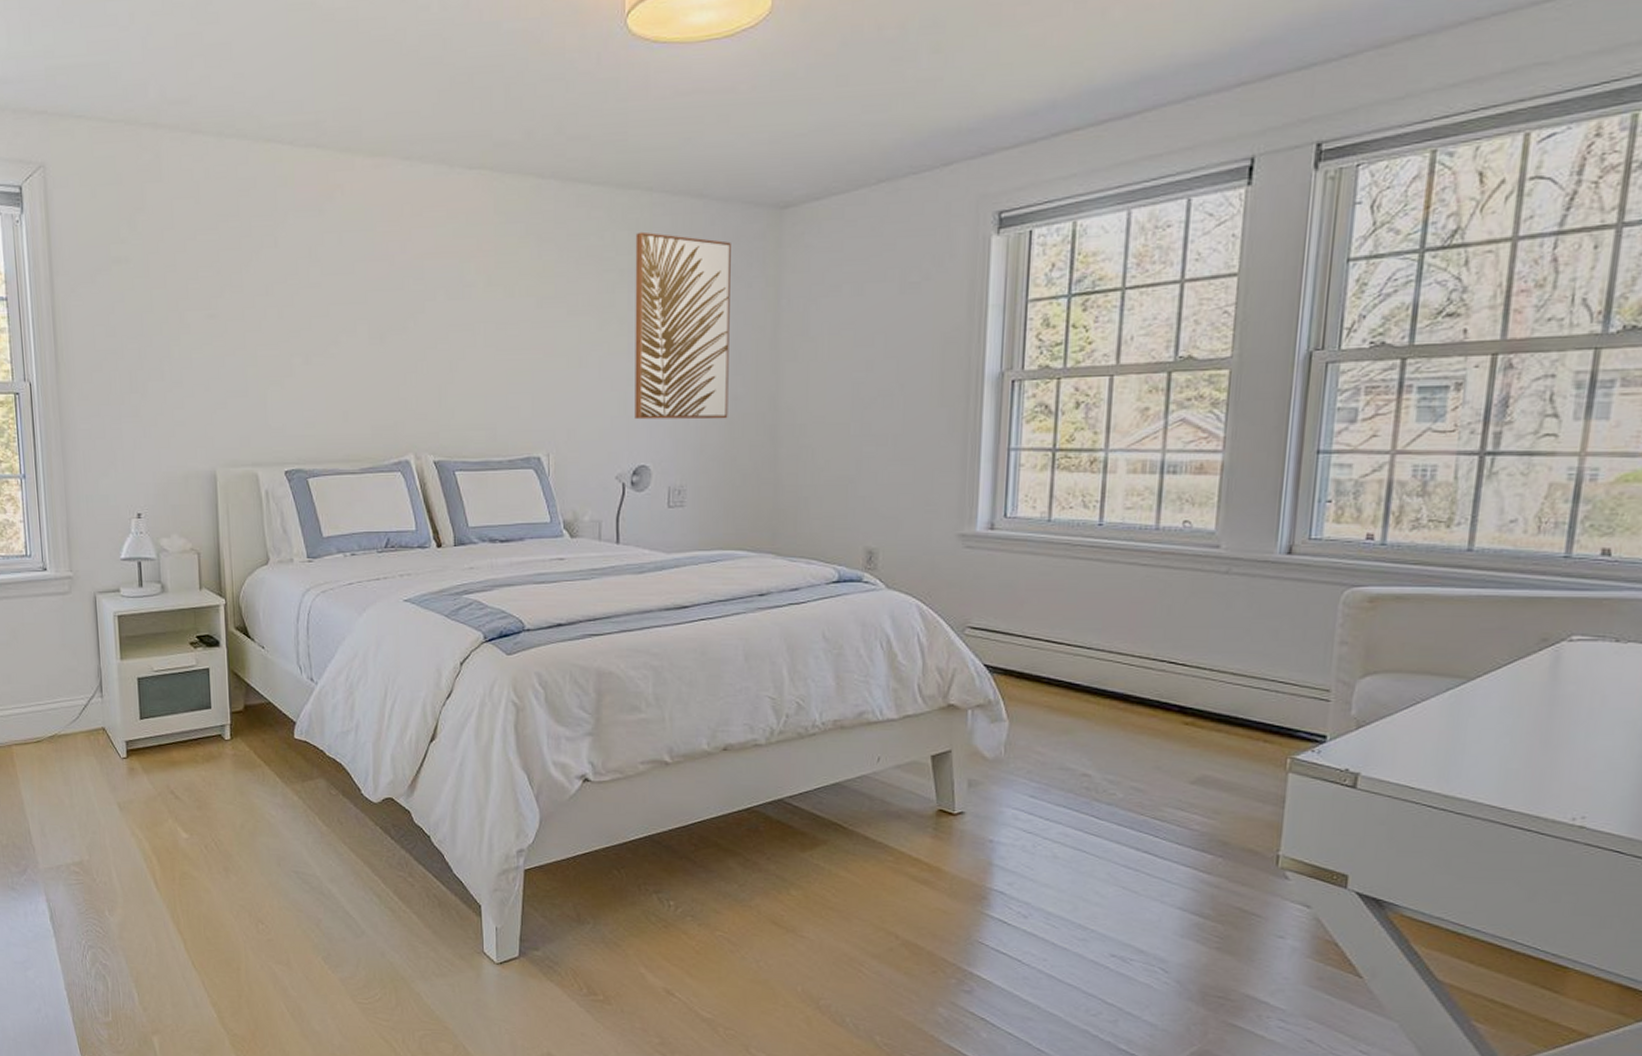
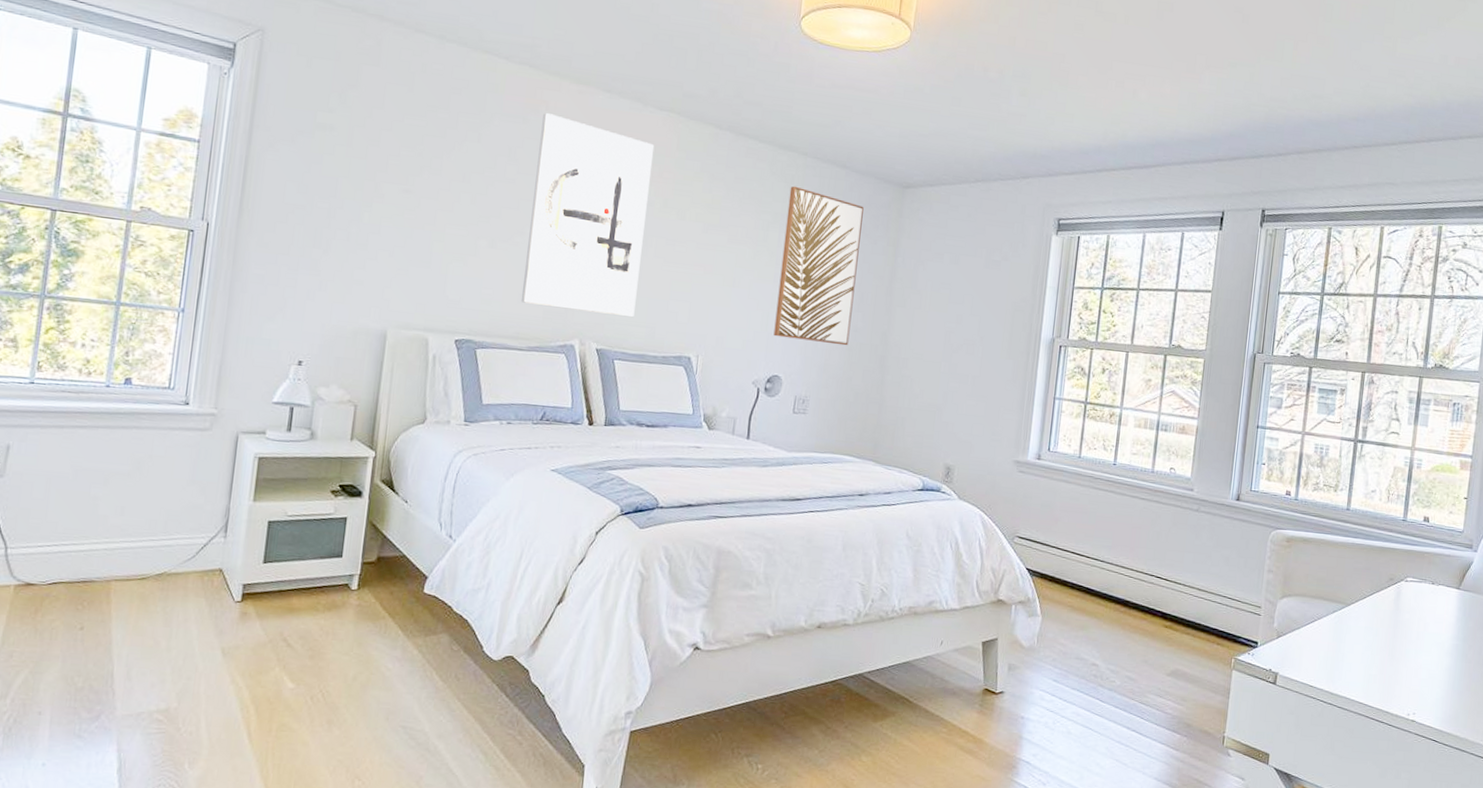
wall art: none [340,198,471,421] -> present [520,113,655,318]

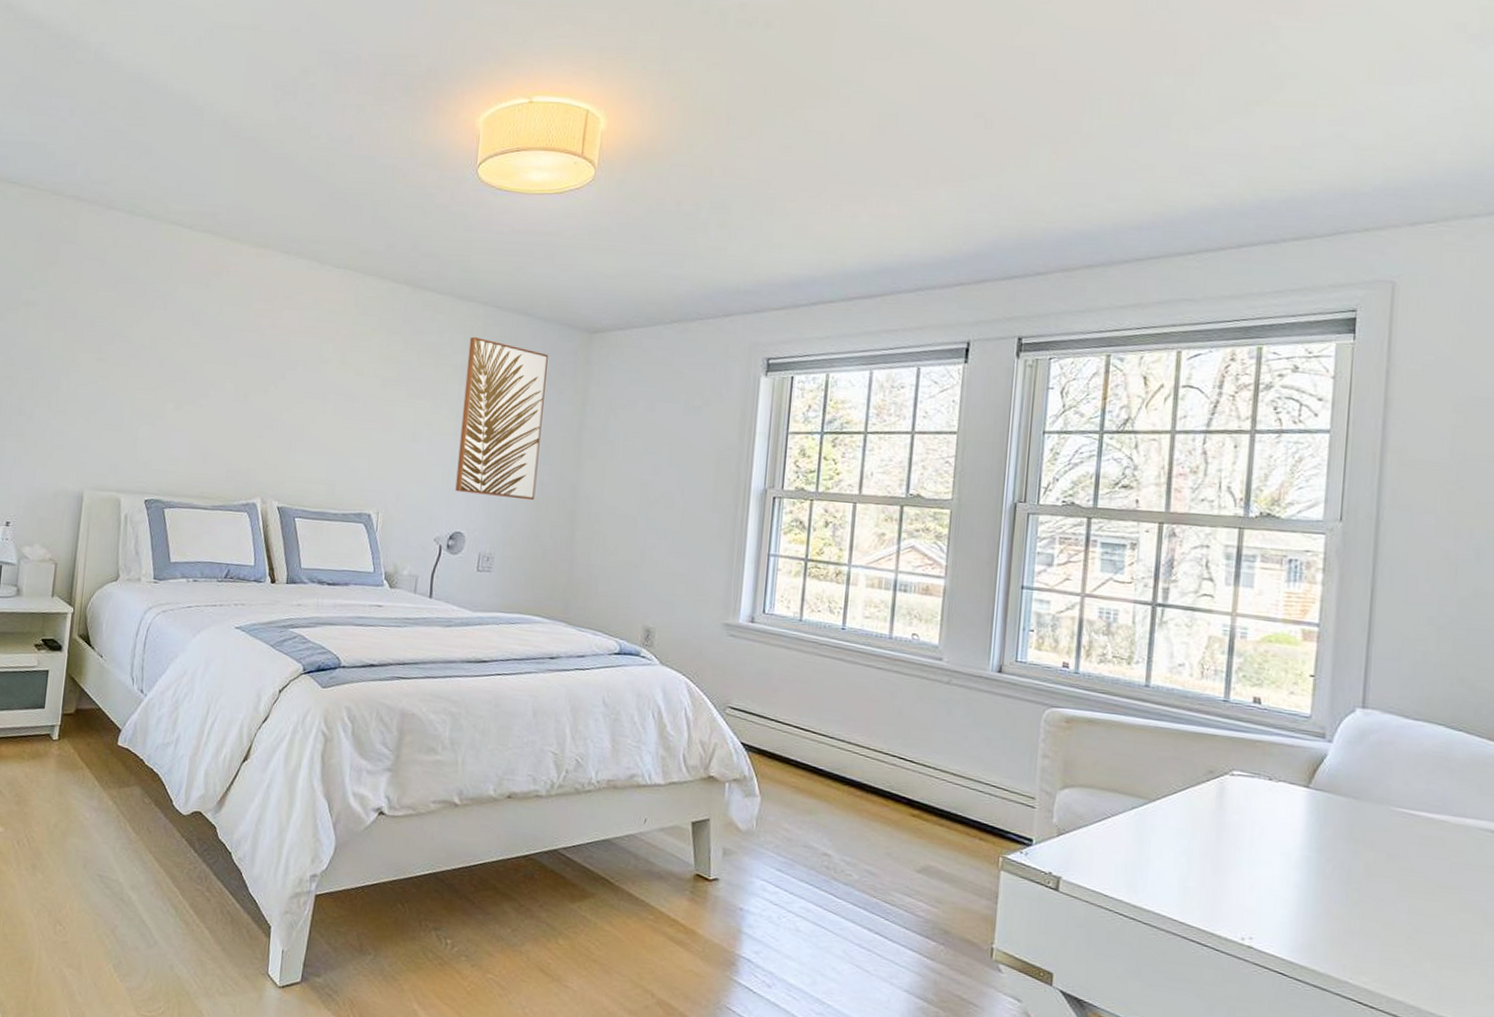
wall art: present [520,113,655,318] -> none [205,278,332,475]

